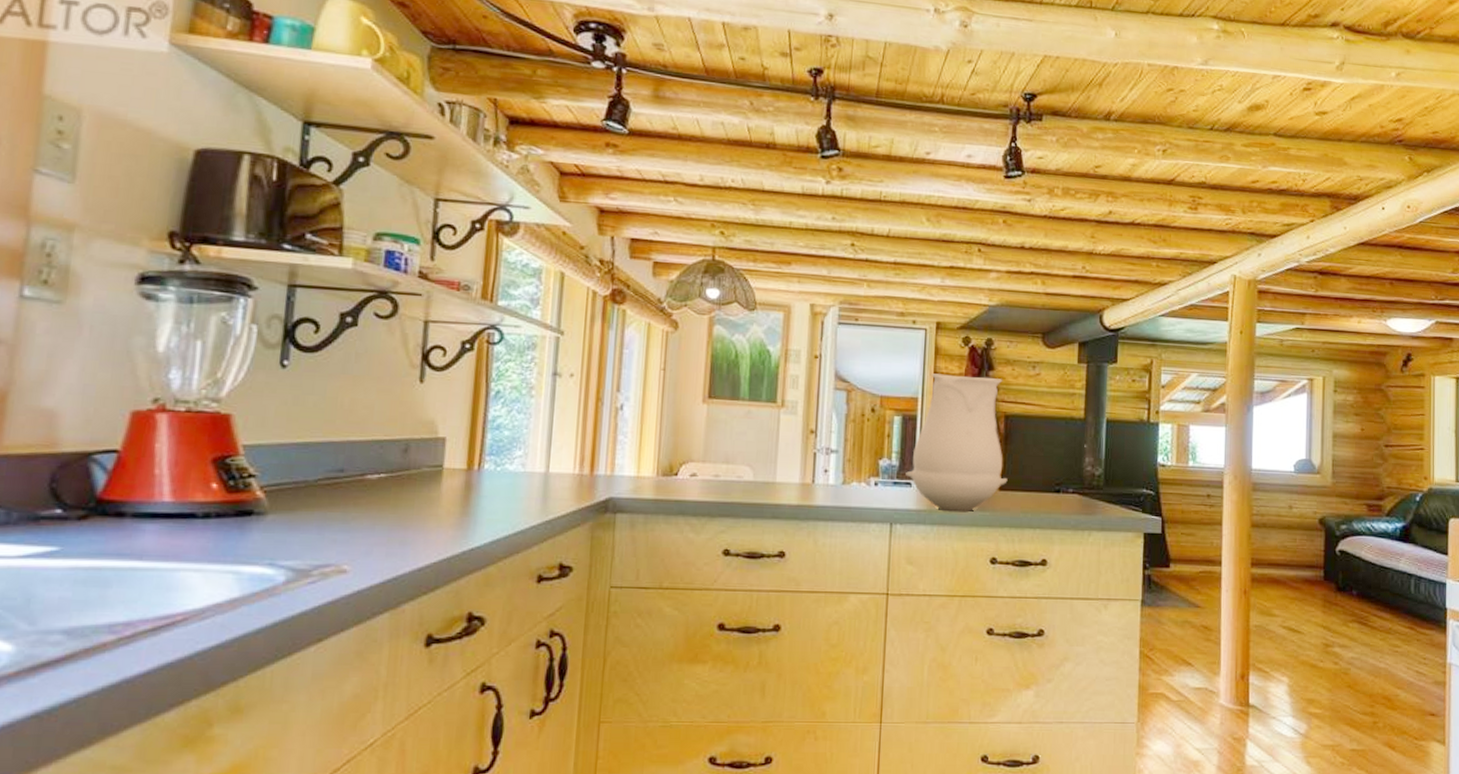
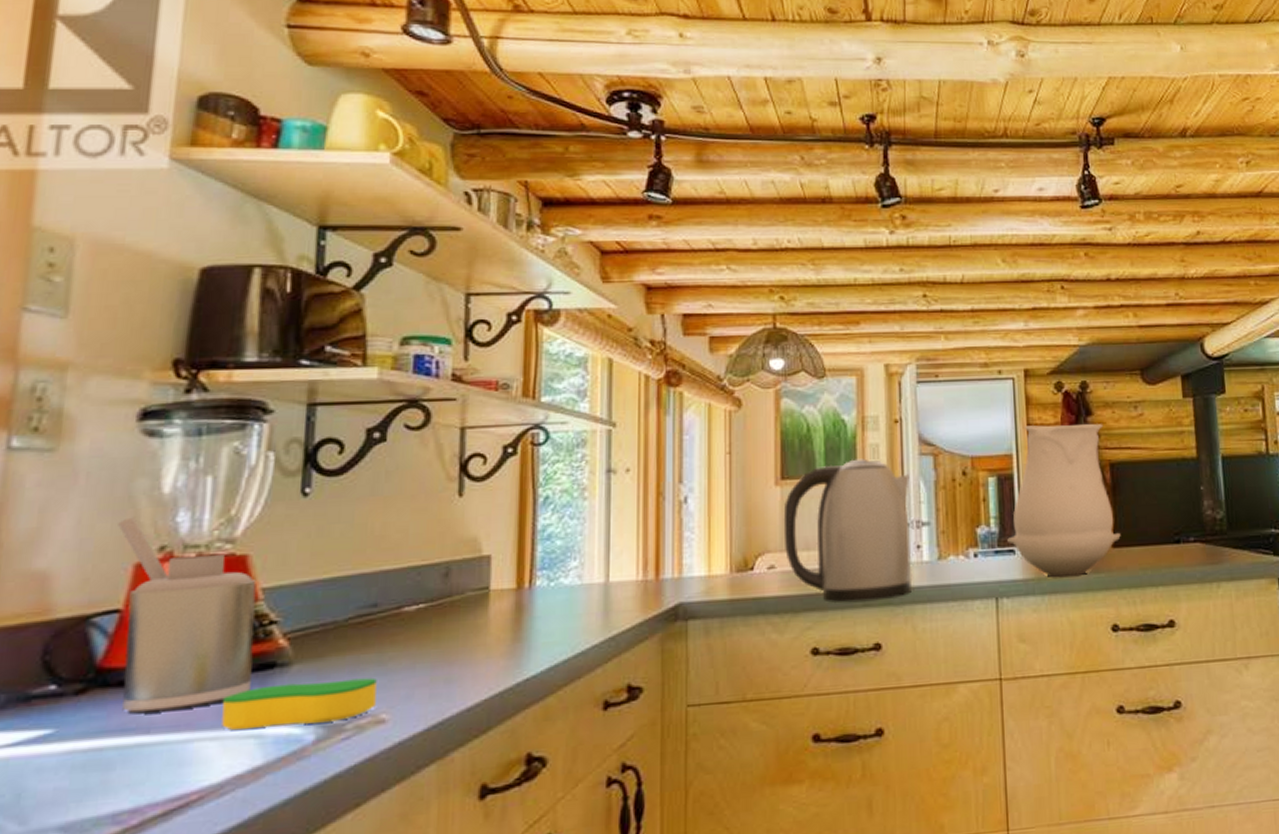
soap dispenser: none [117,370,238,543] -> present [118,517,257,714]
sponge: none [204,530,341,567] -> present [222,677,377,730]
kettle: none [706,386,824,515] -> present [783,458,913,604]

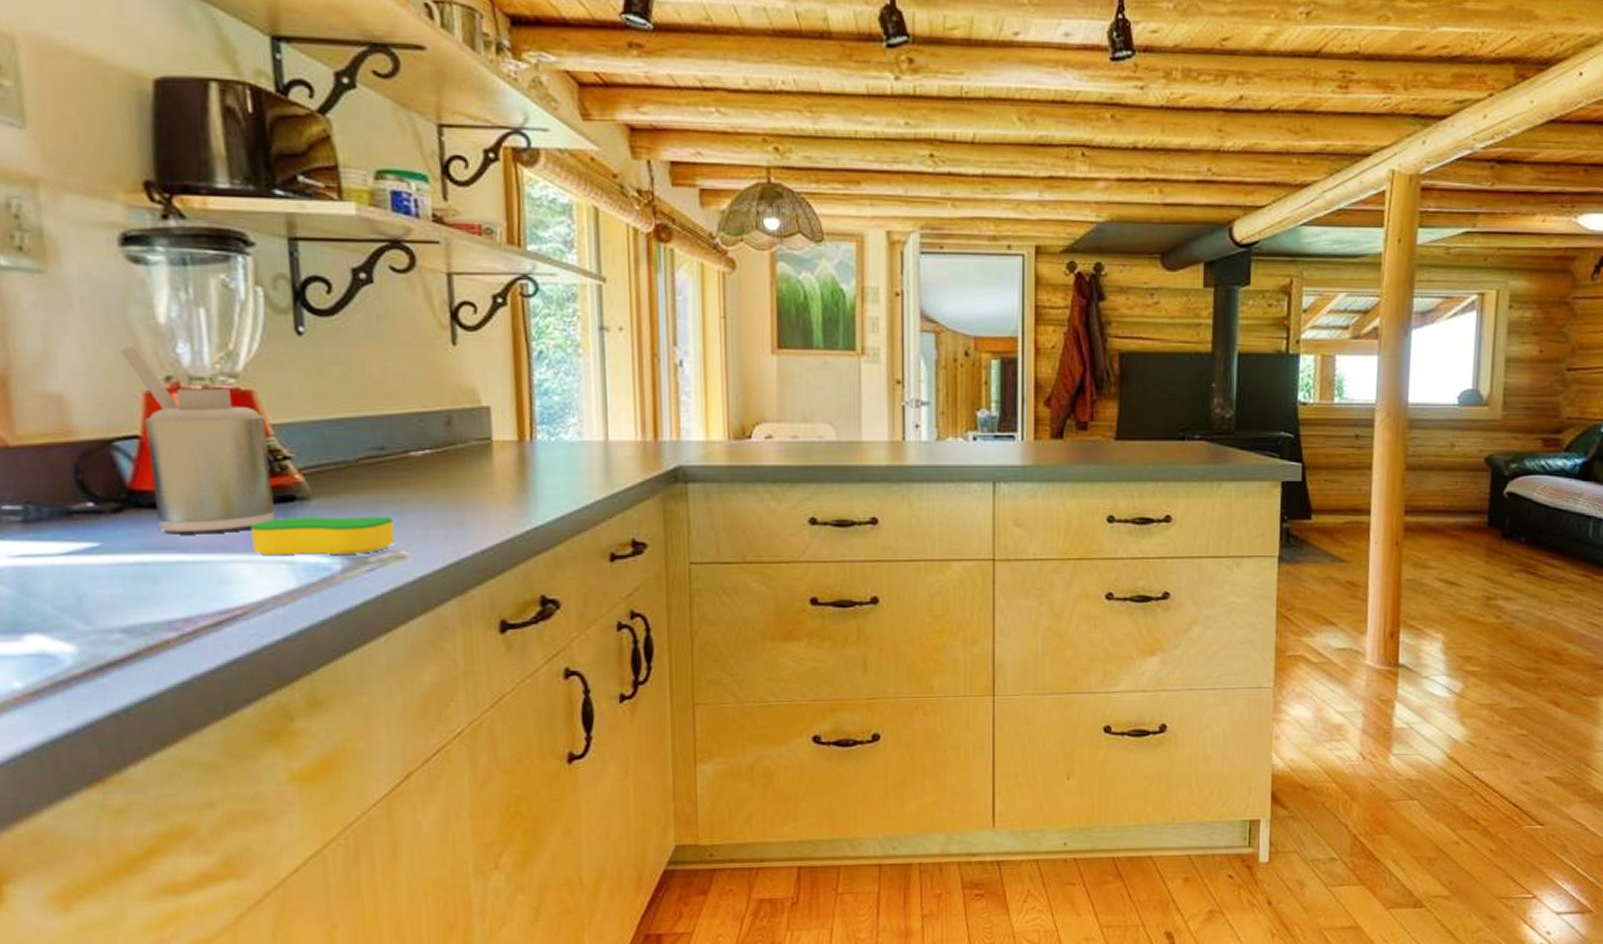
kettle: present [783,458,913,604] -> none [780,331,910,477]
vase: present [1007,423,1121,578] -> none [1008,308,1124,467]

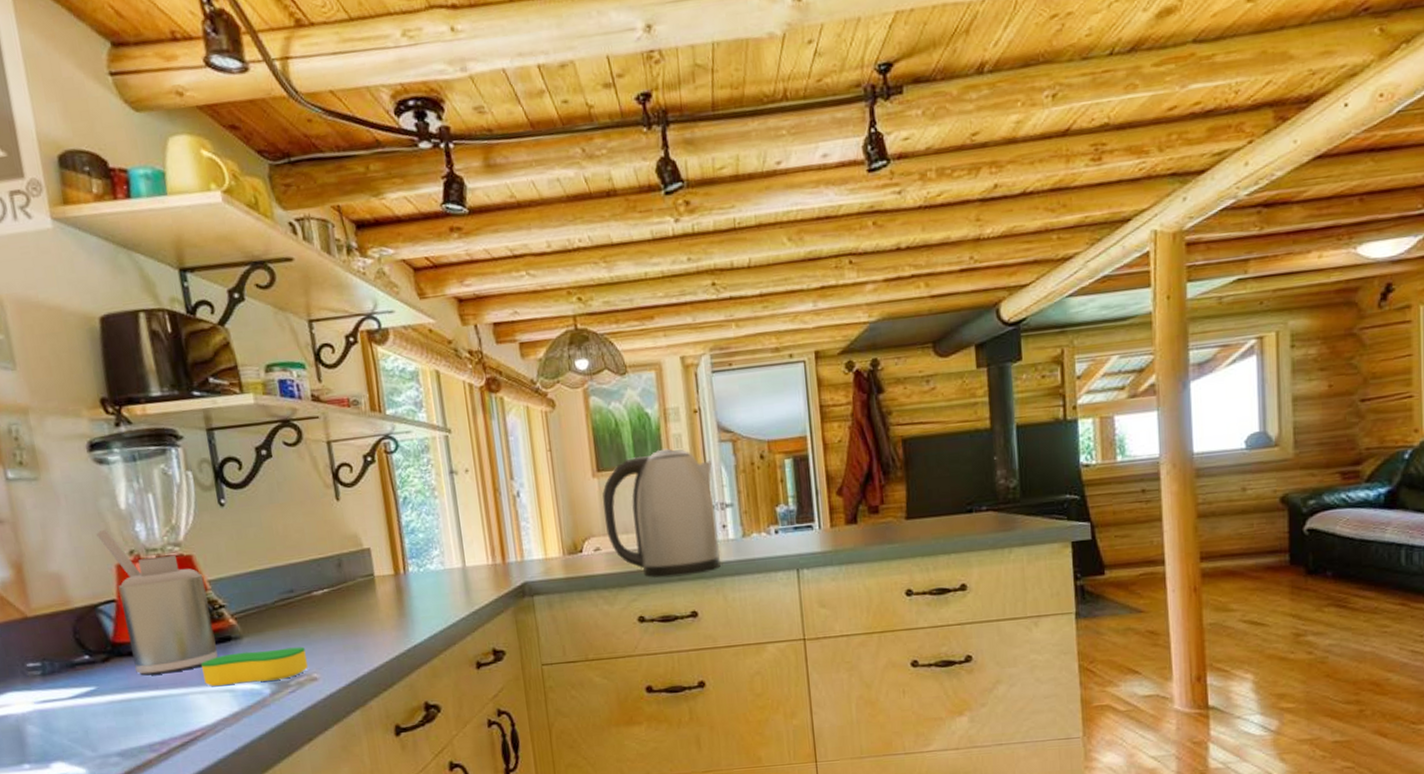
kettle: none [780,331,910,477] -> present [602,448,722,579]

